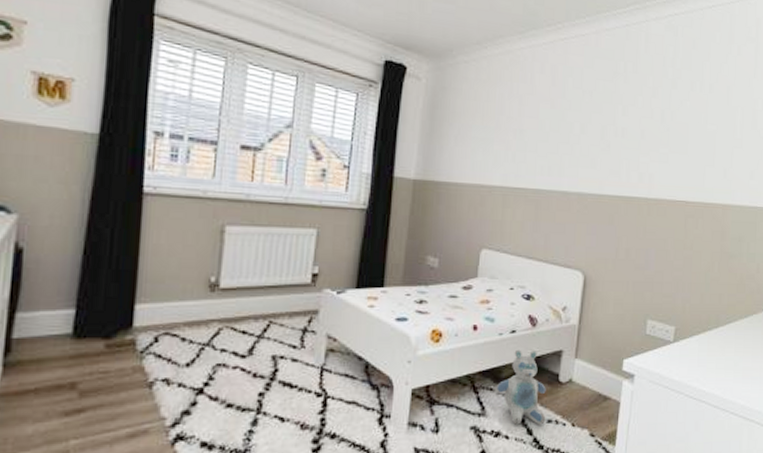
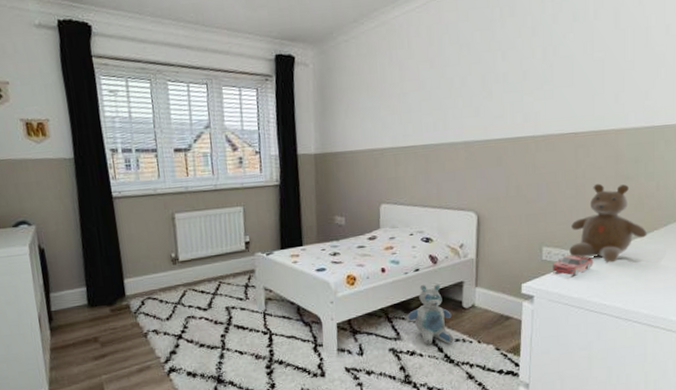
toy car: none [656,332,696,356] -> present [553,254,594,276]
stuffed bear: none [673,257,747,345] -> present [569,183,647,263]

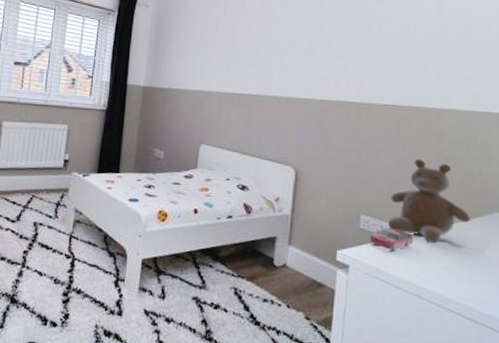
polar bear: present [408,284,454,345] -> none [216,233,262,303]

